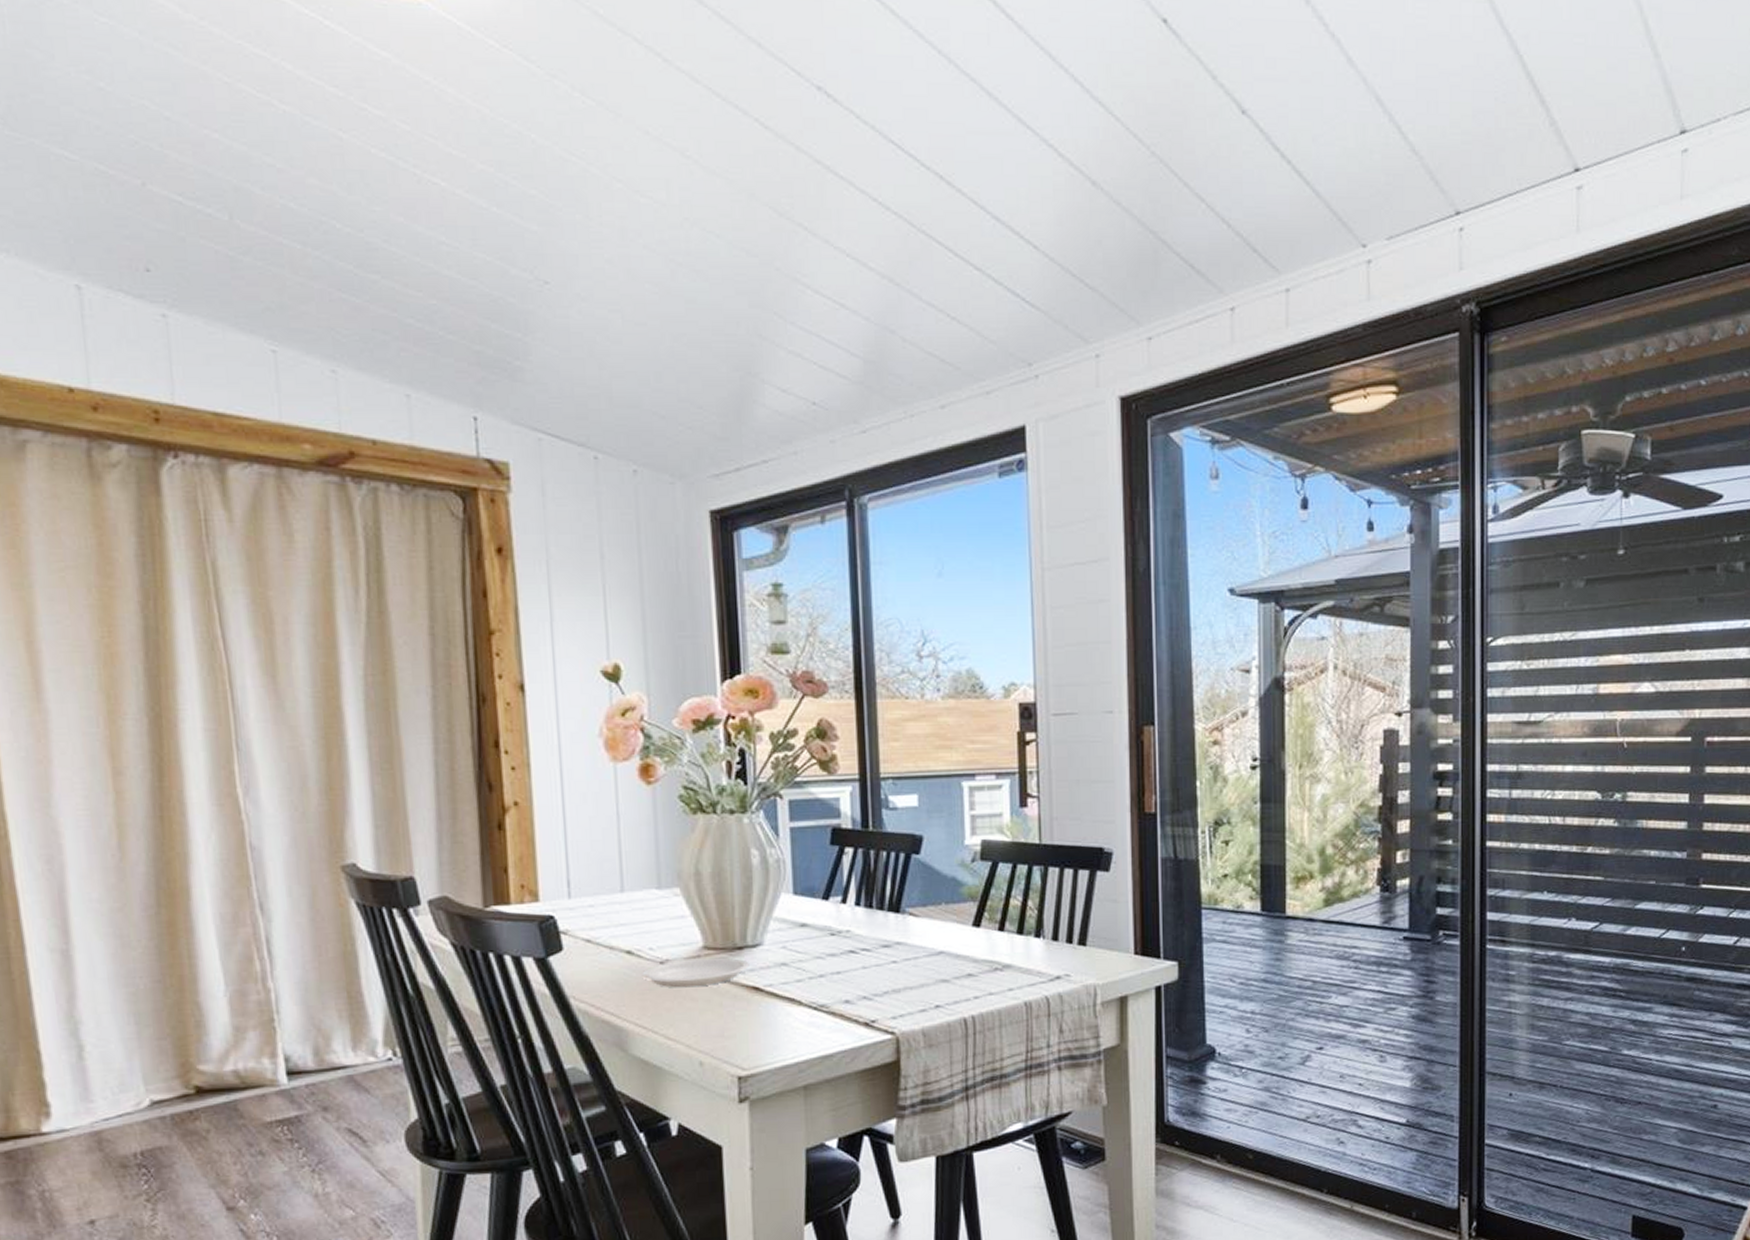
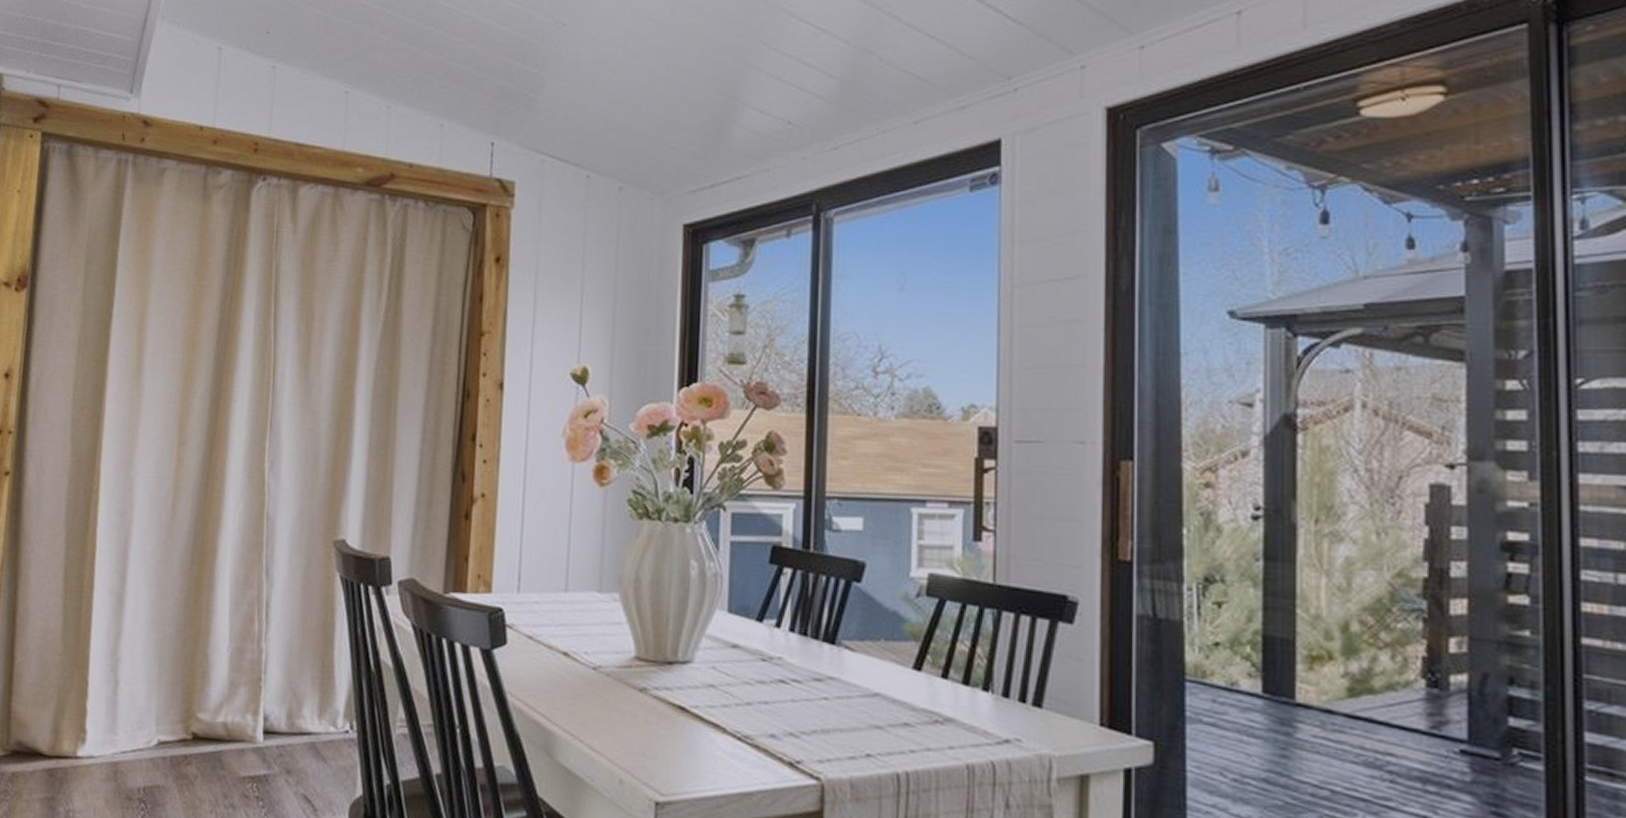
plate: present [642,957,749,988] -> none [575,668,678,699]

